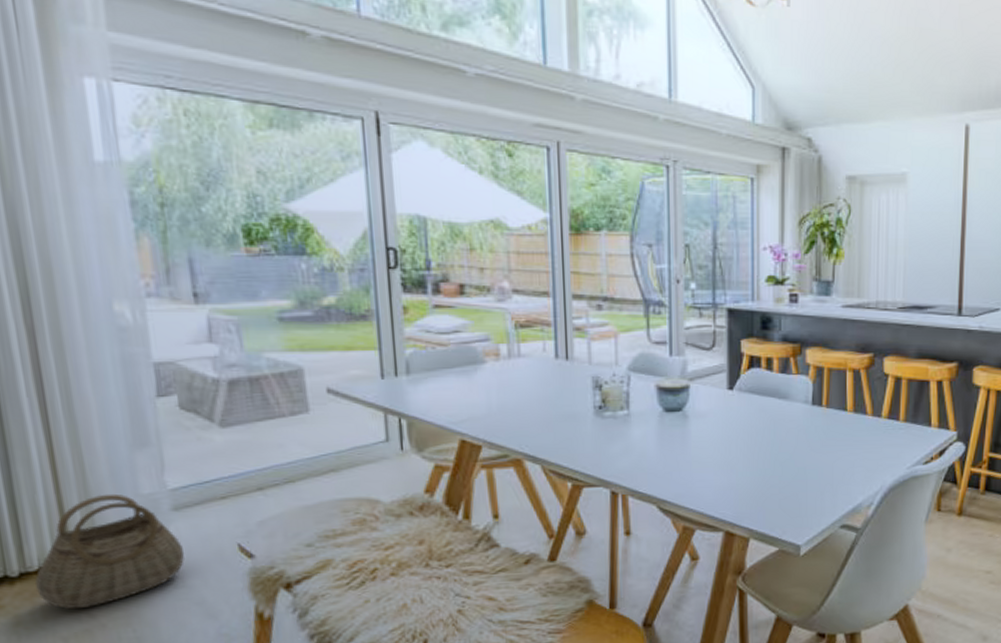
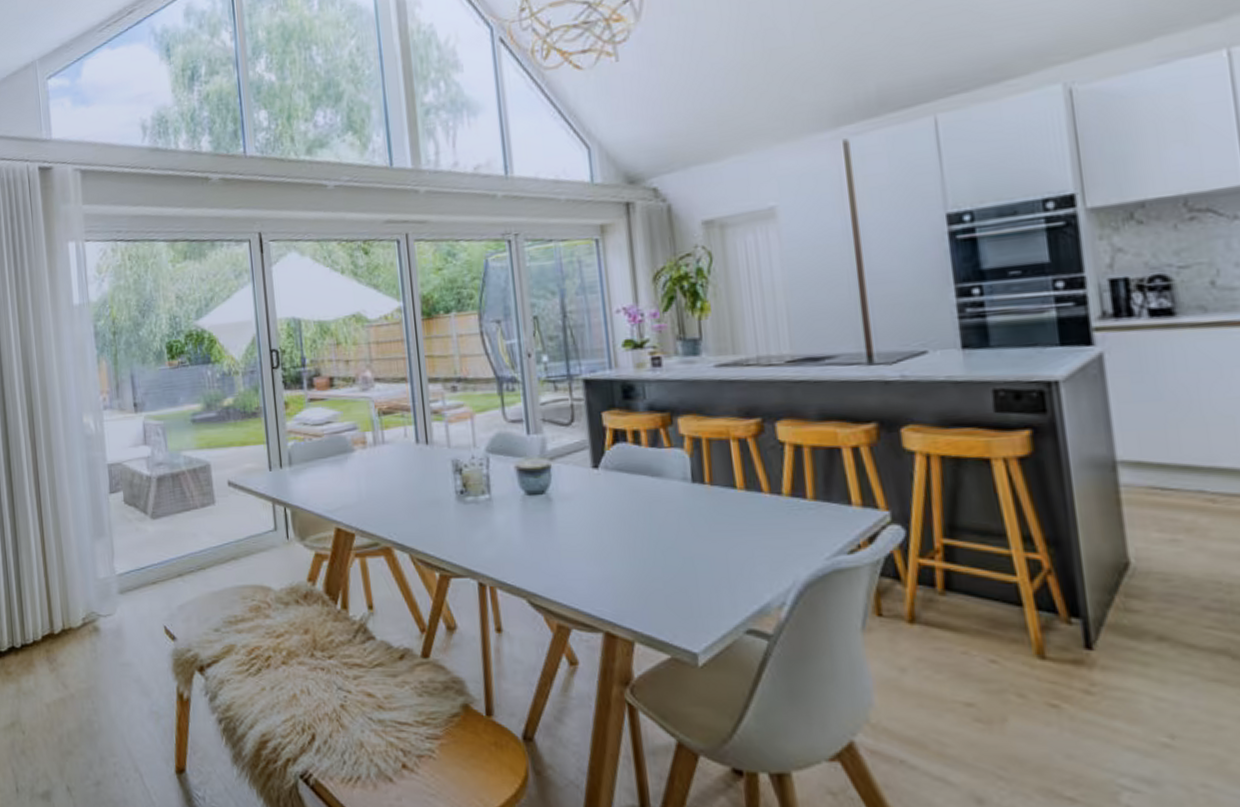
basket: present [34,493,185,609] -> none [30,578,127,679]

